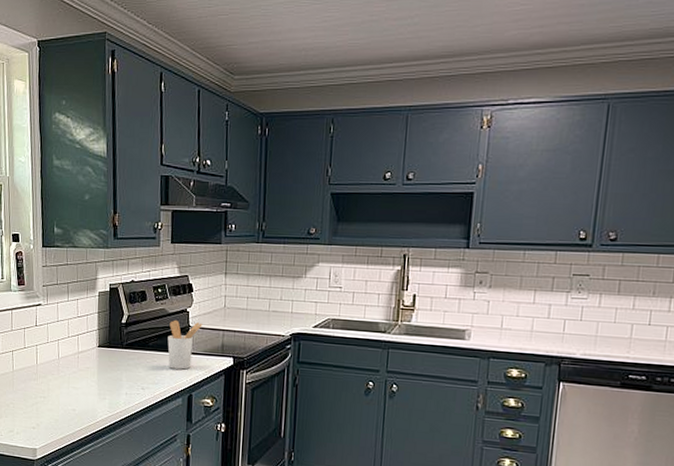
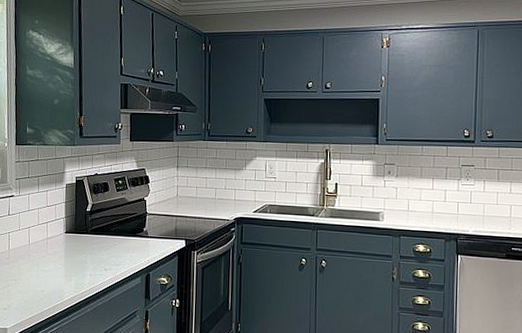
utensil holder: present [167,319,203,370] -> none [127,207,158,252]

